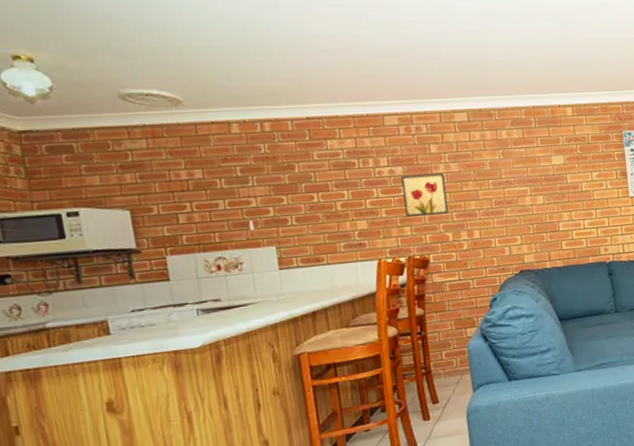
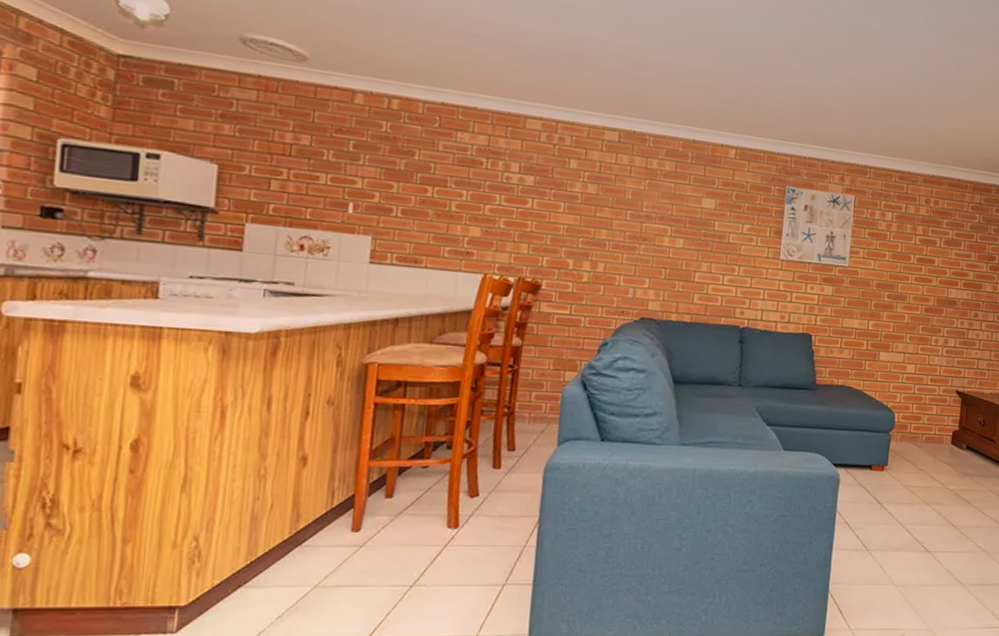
wall art: present [401,173,448,217] -> none [526,187,578,238]

